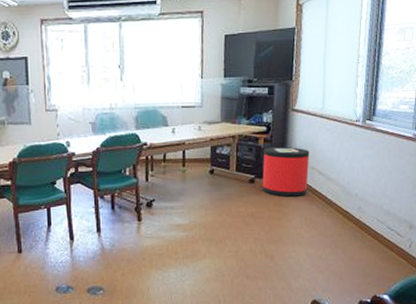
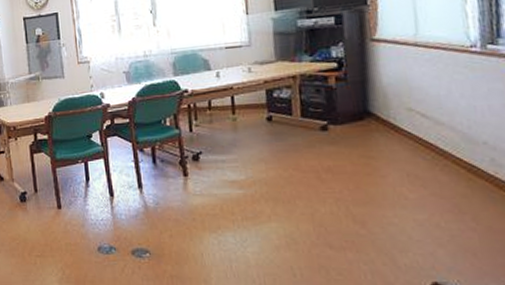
trash can: present [262,147,310,197] -> none [337,85,407,147]

